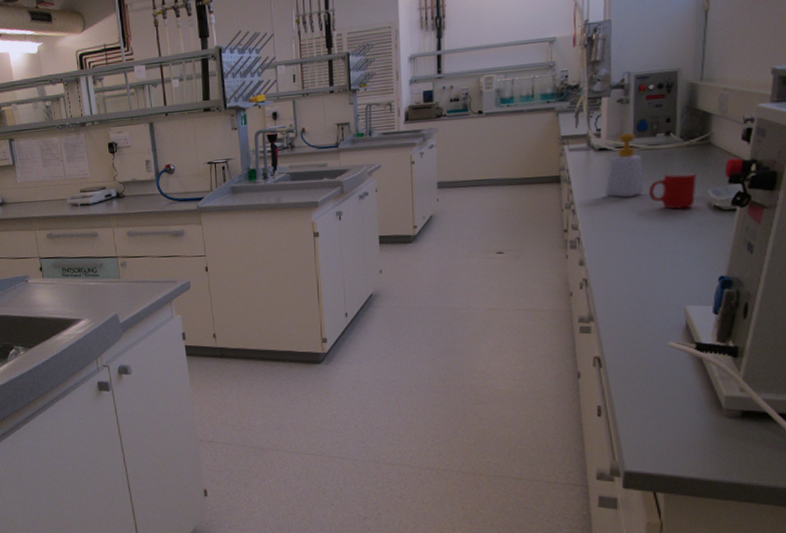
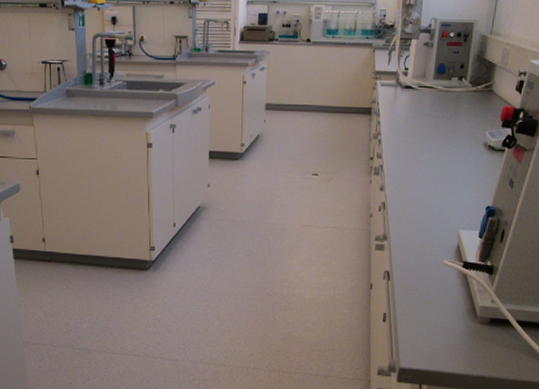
soap bottle: present [604,133,644,198] -> none [406,75,439,133]
cup: present [648,172,697,210] -> none [440,114,479,146]

